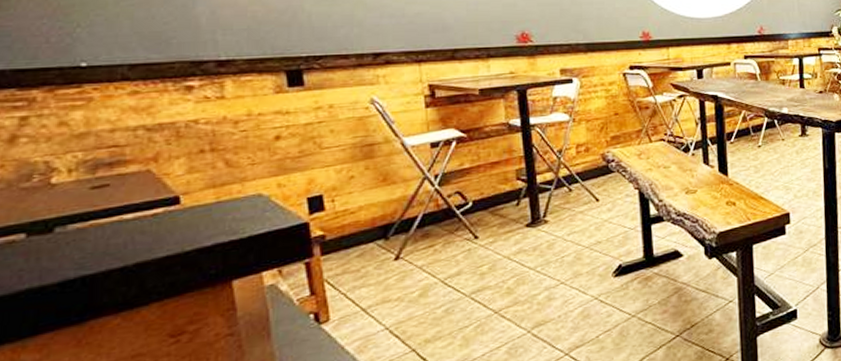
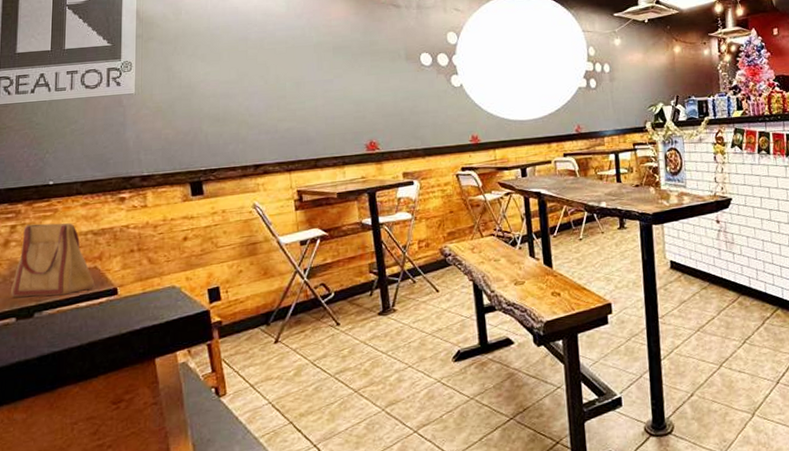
shopping bag: none [17,115,147,208] -> present [10,223,95,297]

